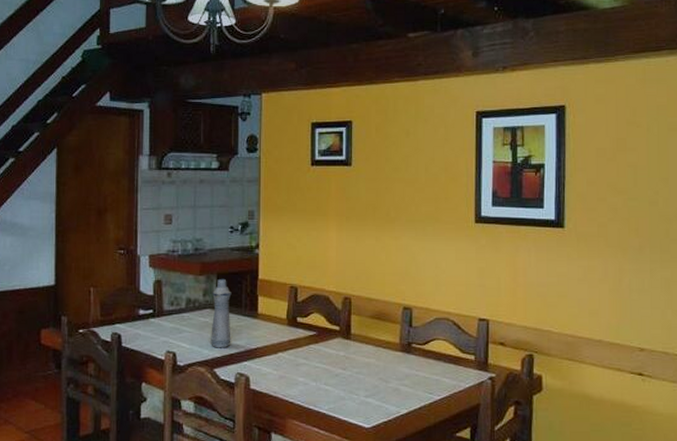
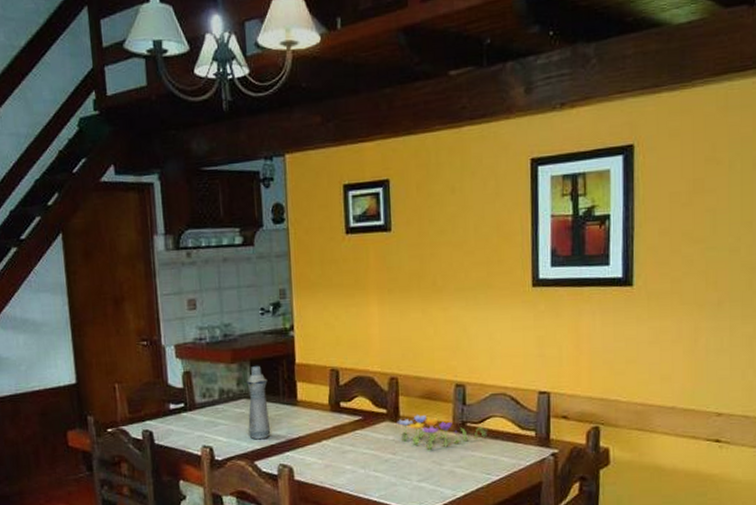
flower: none [348,333,432,367] -> present [397,414,488,450]

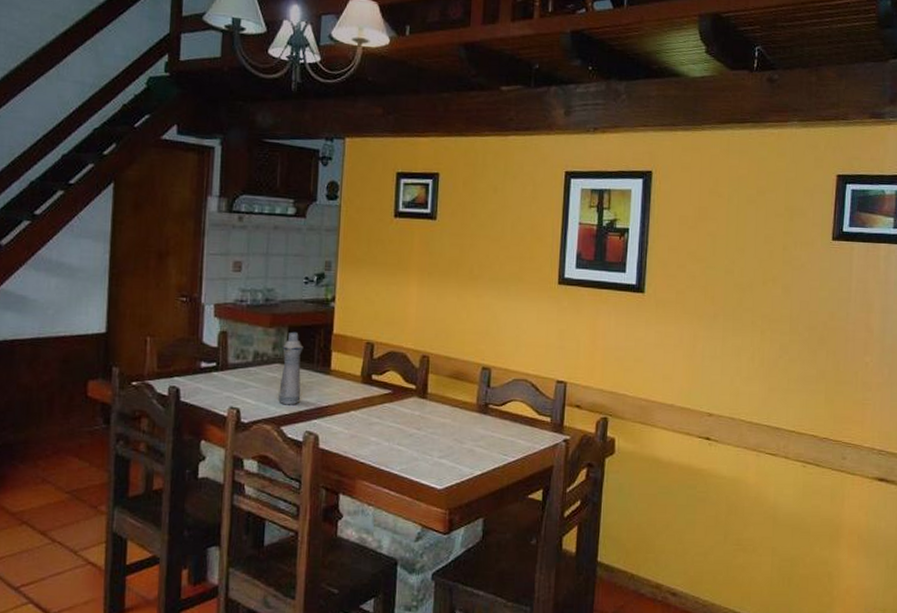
flower: present [397,414,488,450] -> none [424,393,509,428]

